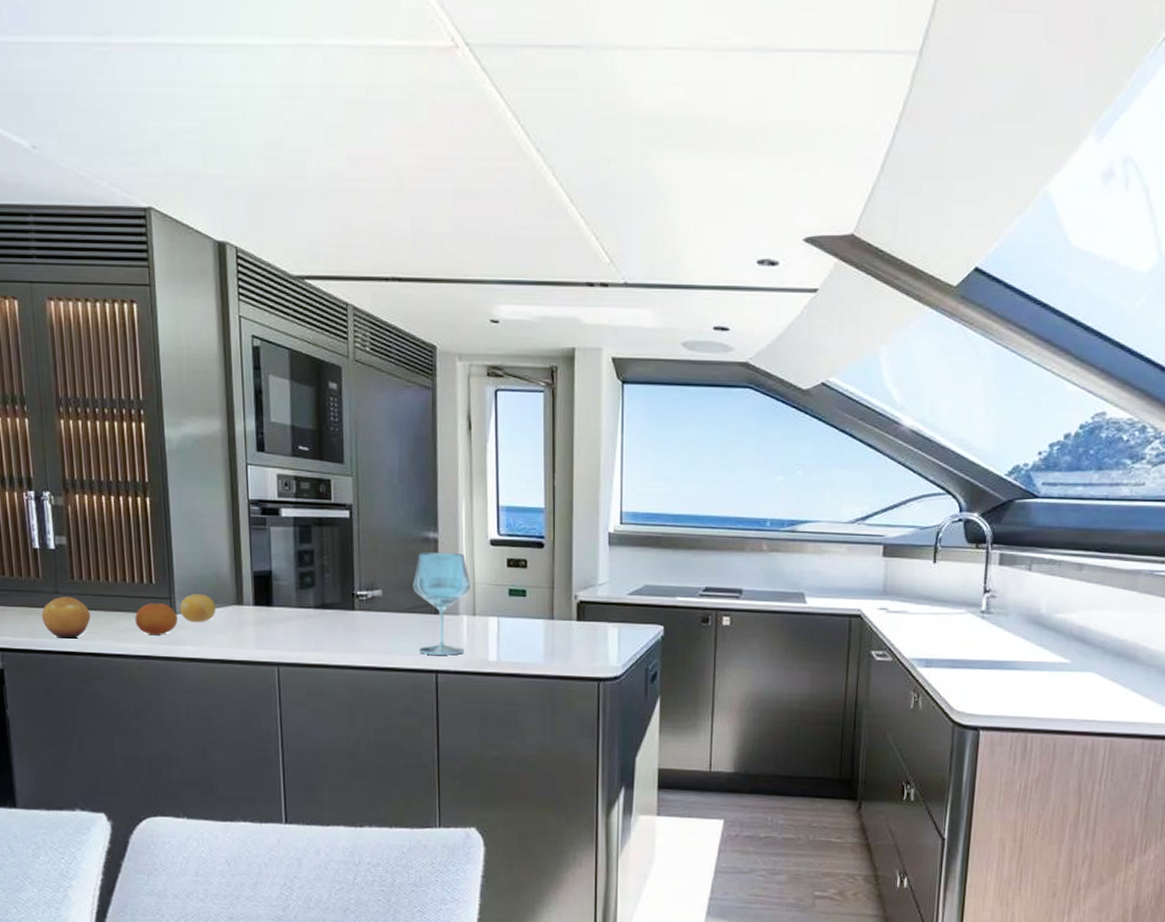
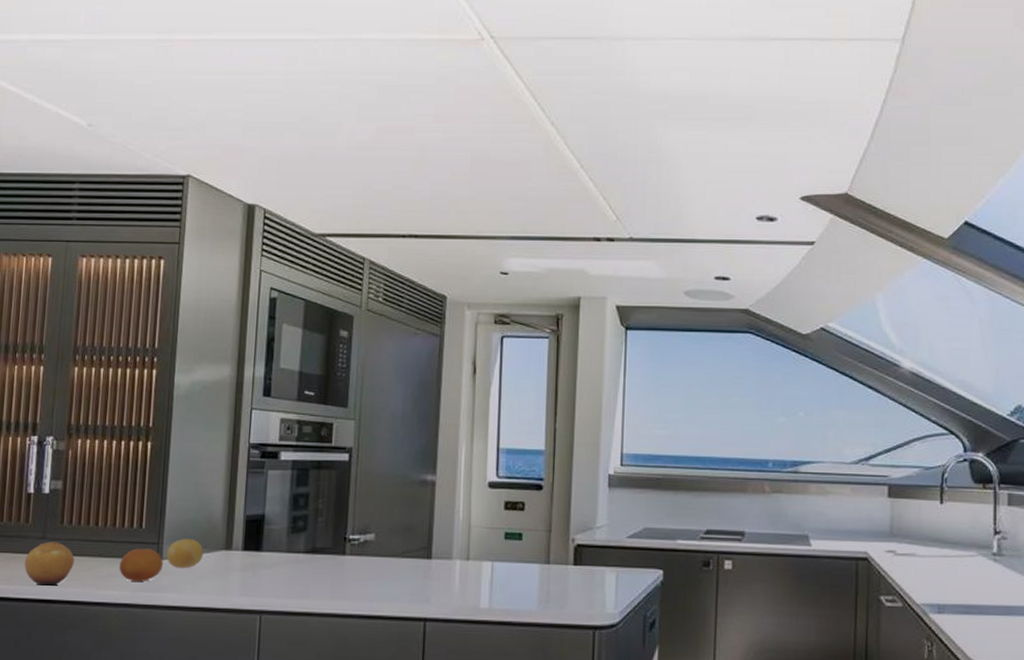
wine glass: present [412,552,471,655] -> none [406,495,466,602]

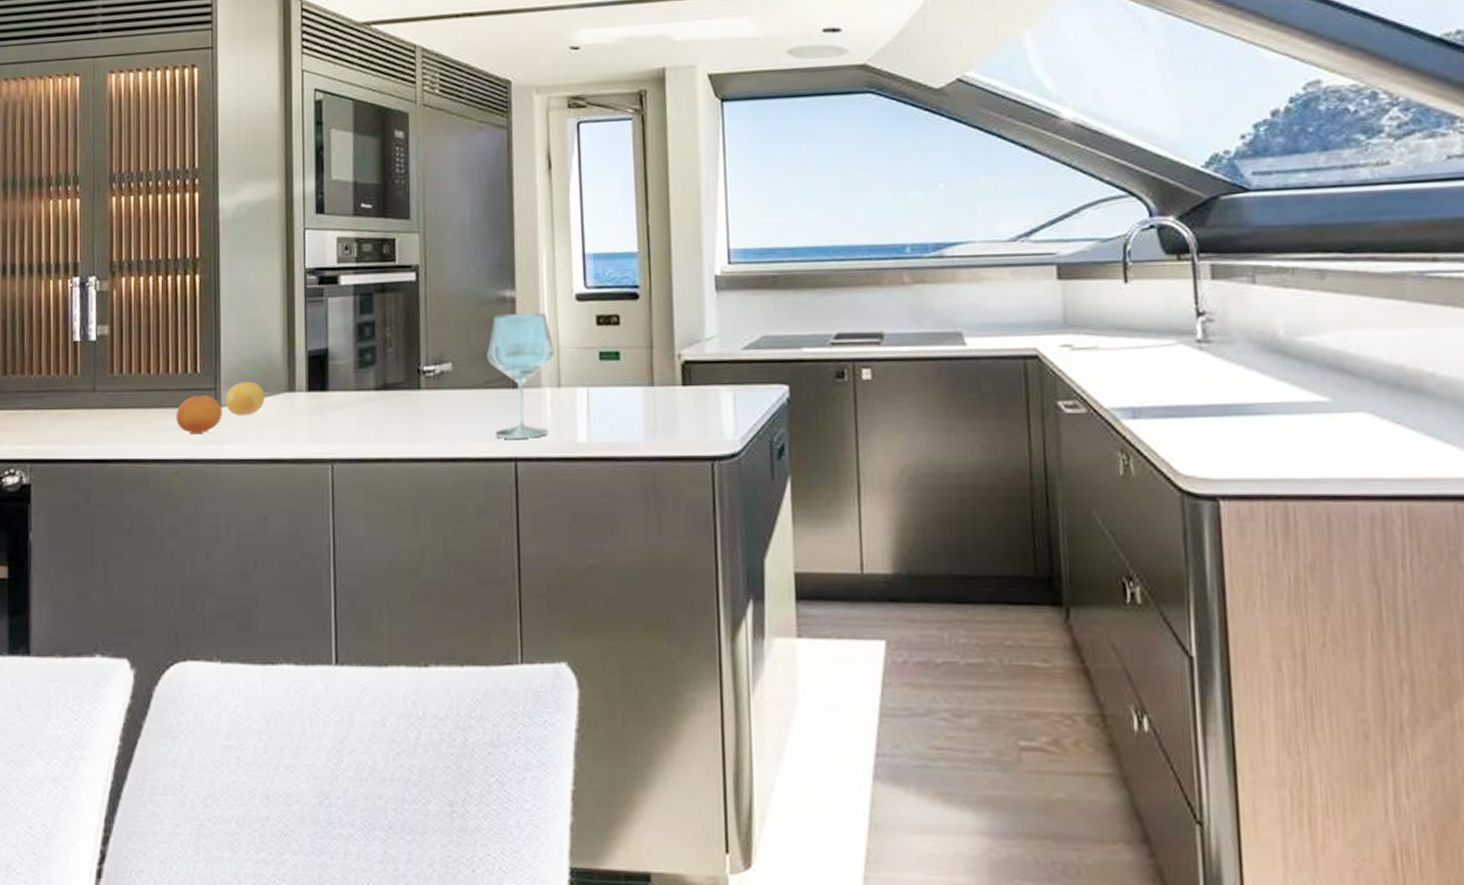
fruit: present [24,541,75,586] -> none [76,394,128,444]
wine glass: none [406,495,466,602] -> present [487,313,555,439]

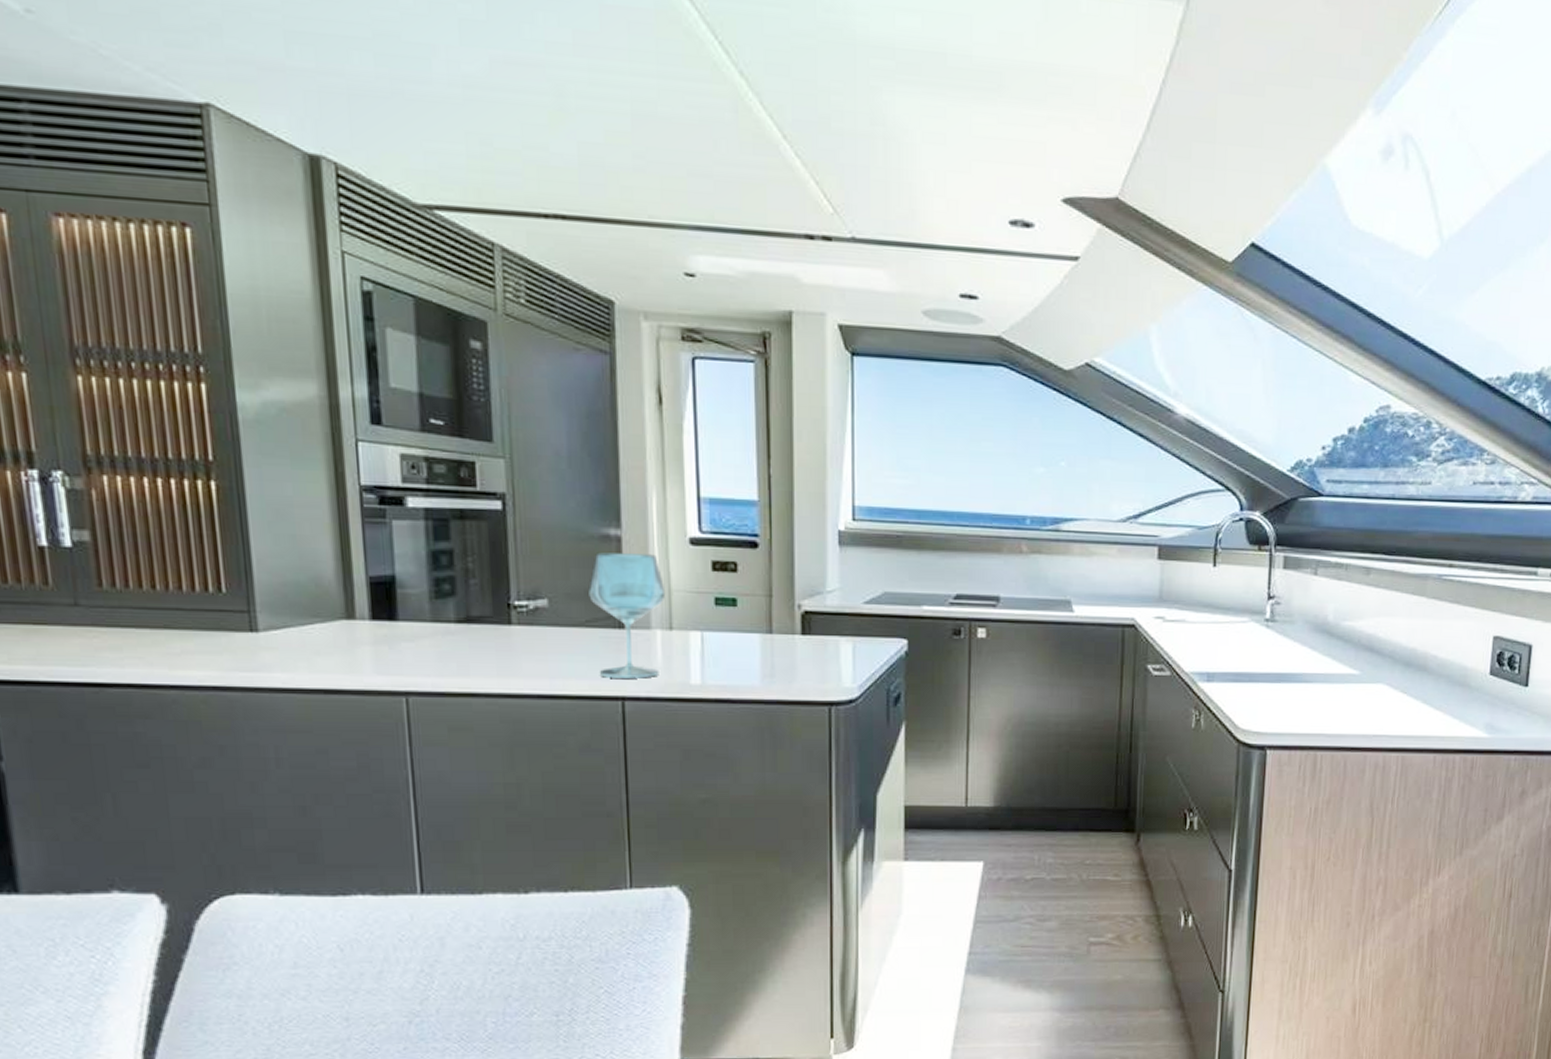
fruit: present [176,395,222,433] -> none [196,618,261,659]
fruit: present [225,381,265,416] -> none [262,605,317,643]

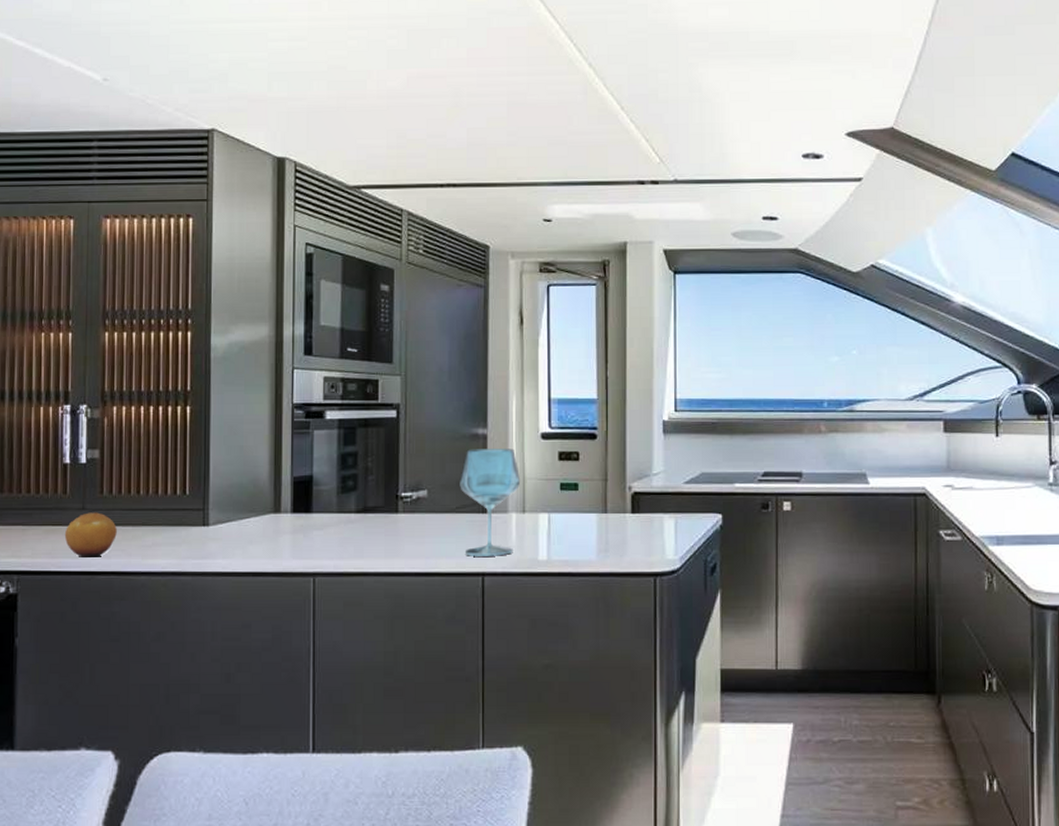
fruit: none [52,609,129,666] -> present [64,512,117,557]

